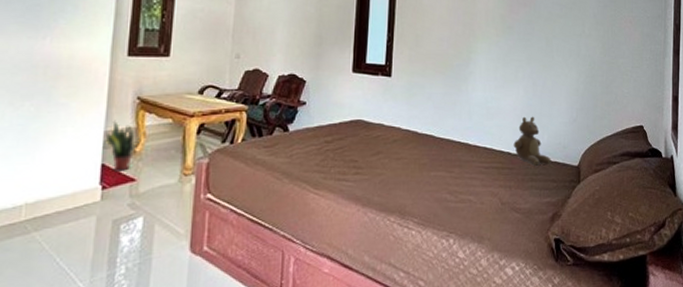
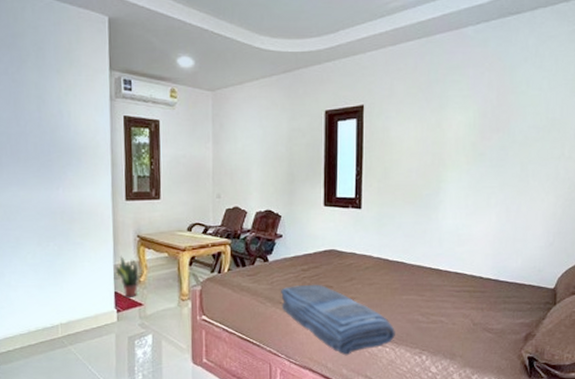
towel: none [300,158,422,241] -> present [281,284,395,356]
teddy bear: present [513,116,552,167] -> none [485,242,526,290]

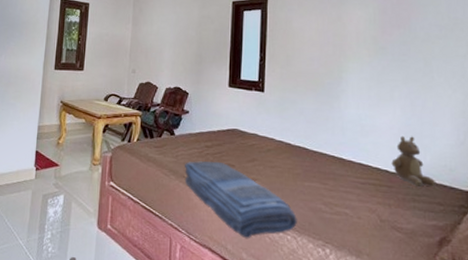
potted plant: present [116,255,145,298] -> none [39,118,65,158]
teddy bear: none [485,242,526,290] -> present [391,135,436,188]

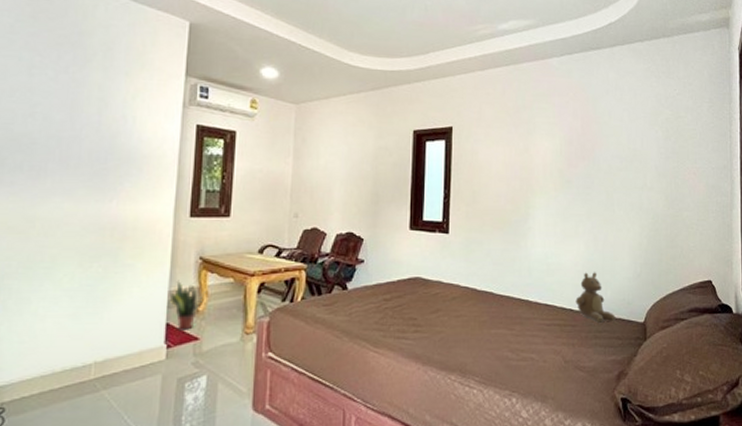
potted plant: none [39,118,65,158] -> present [170,280,206,330]
towel: present [184,161,297,239] -> none [359,315,483,399]

